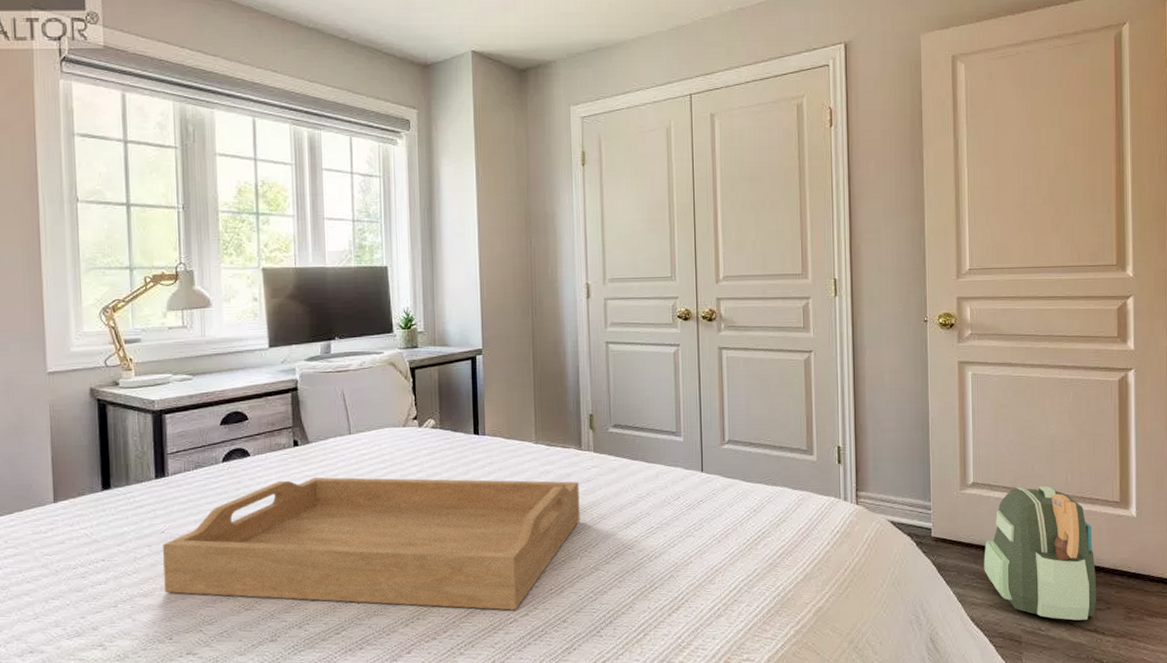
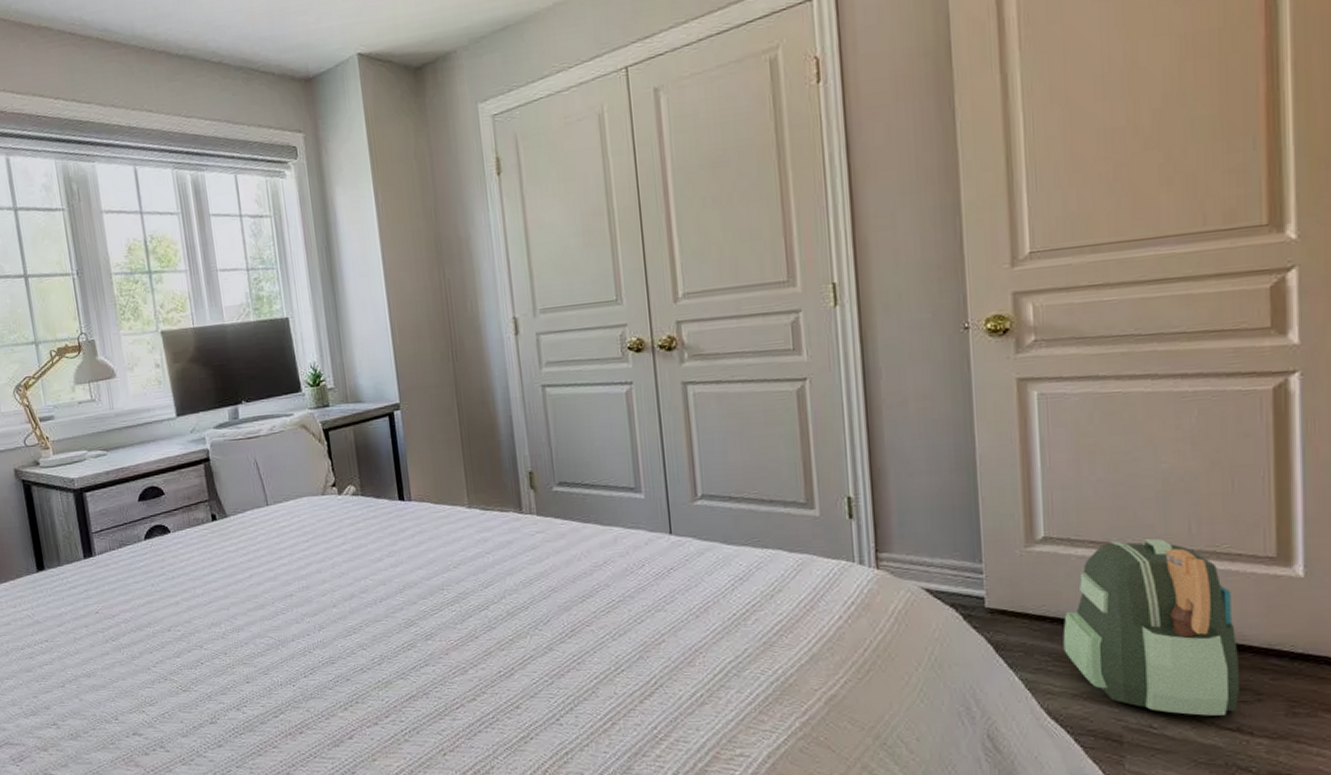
serving tray: present [163,477,580,610] -> none [98,549,527,695]

